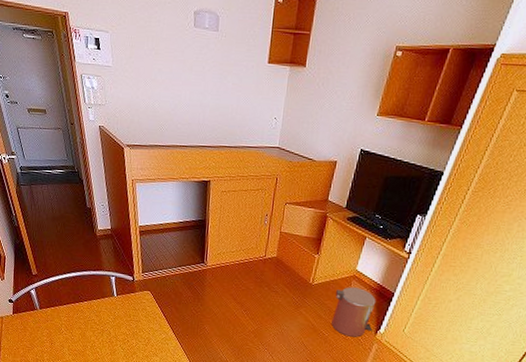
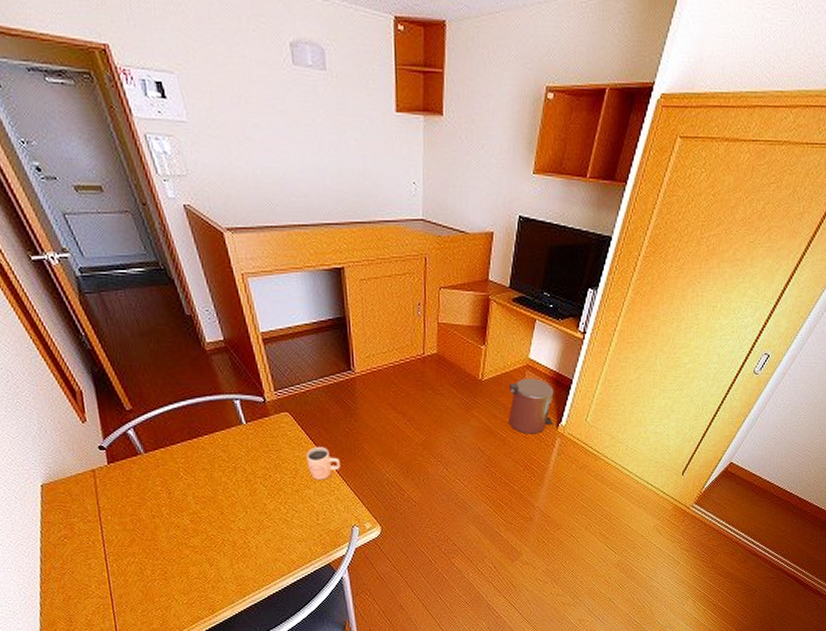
mug: none [158,322,185,351] -> present [306,447,342,480]

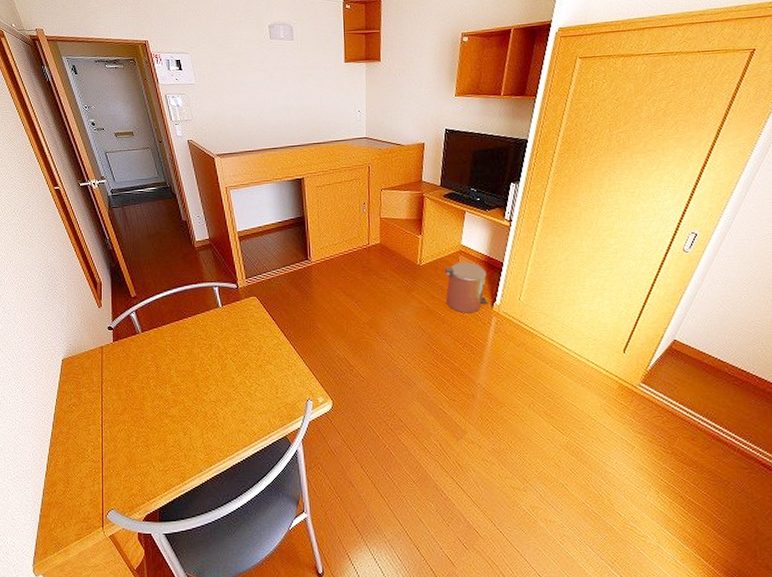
mug: present [306,447,342,480] -> none [269,326,299,356]

